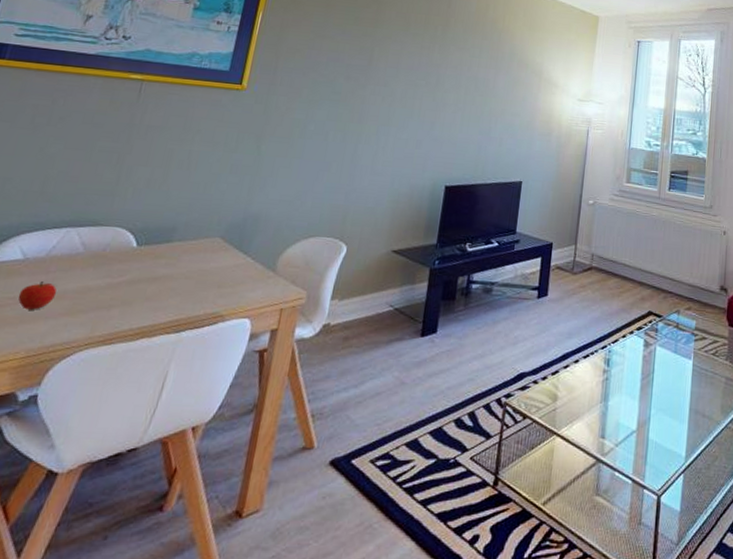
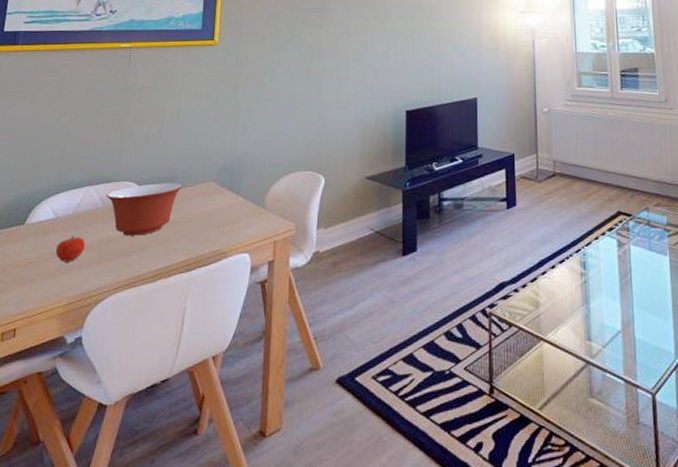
mixing bowl: none [89,232,183,288] -> present [106,183,183,236]

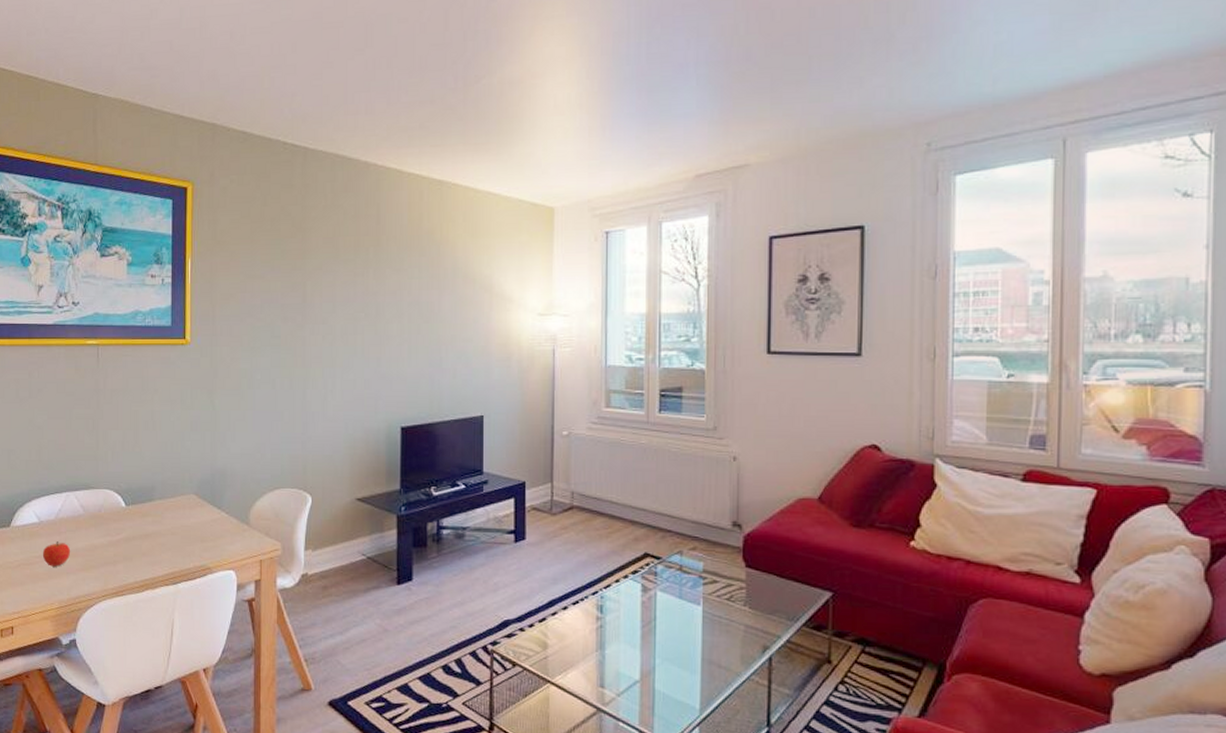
mixing bowl: present [106,183,183,236] -> none [86,493,162,545]

